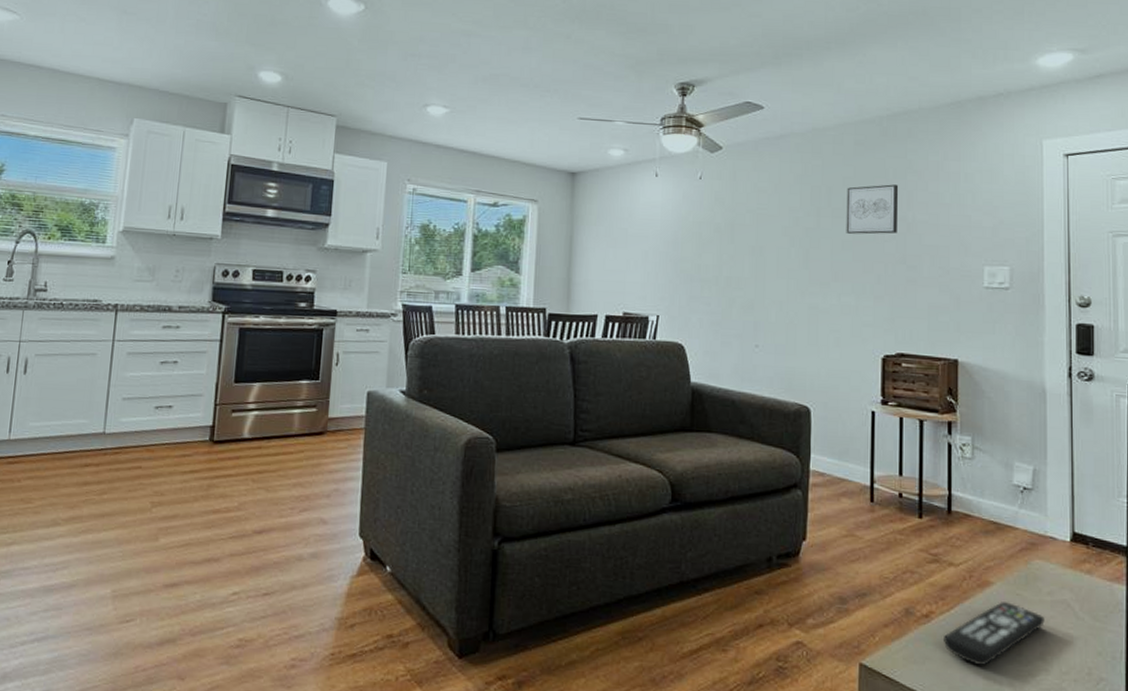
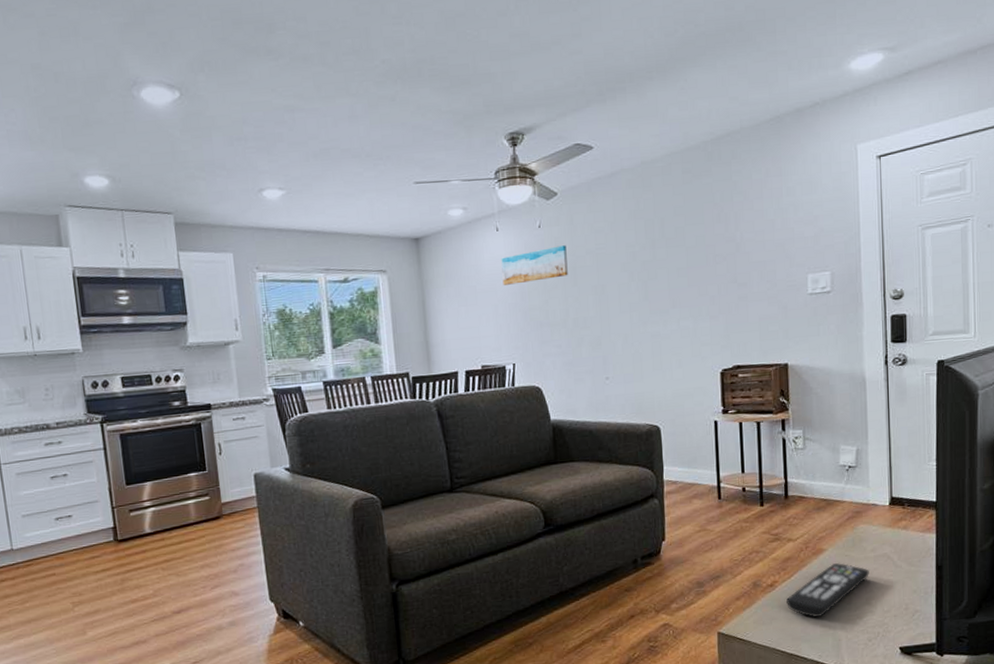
wall art: none [656,200,726,233] -> present [501,245,568,285]
wall art: present [846,184,899,235] -> none [678,207,727,261]

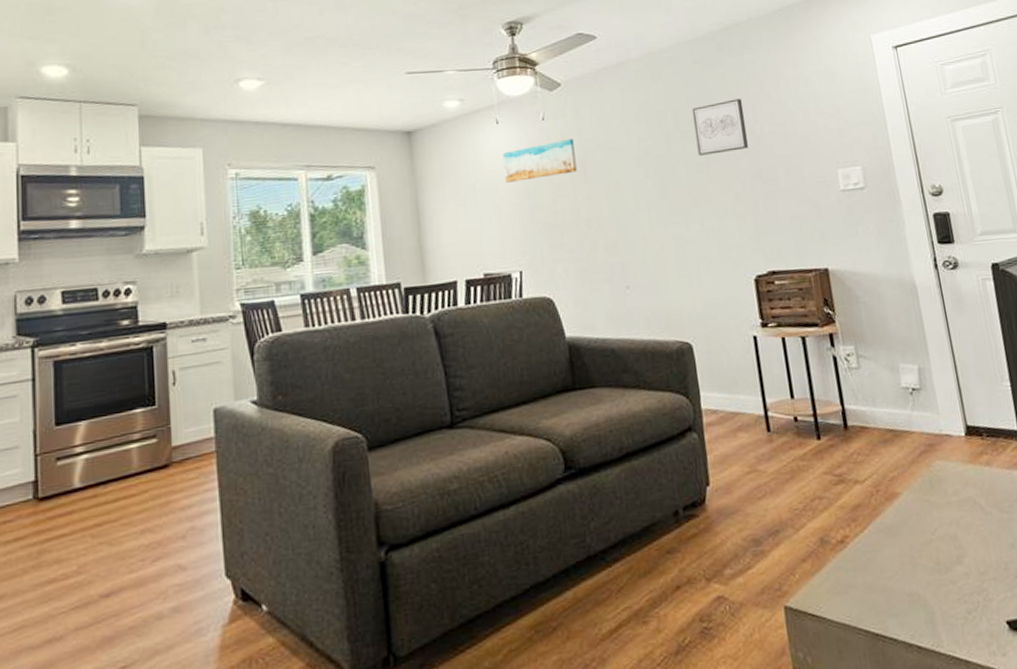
wall art: none [678,207,727,261] -> present [692,98,748,156]
remote control: present [785,563,869,617] -> none [861,510,956,583]

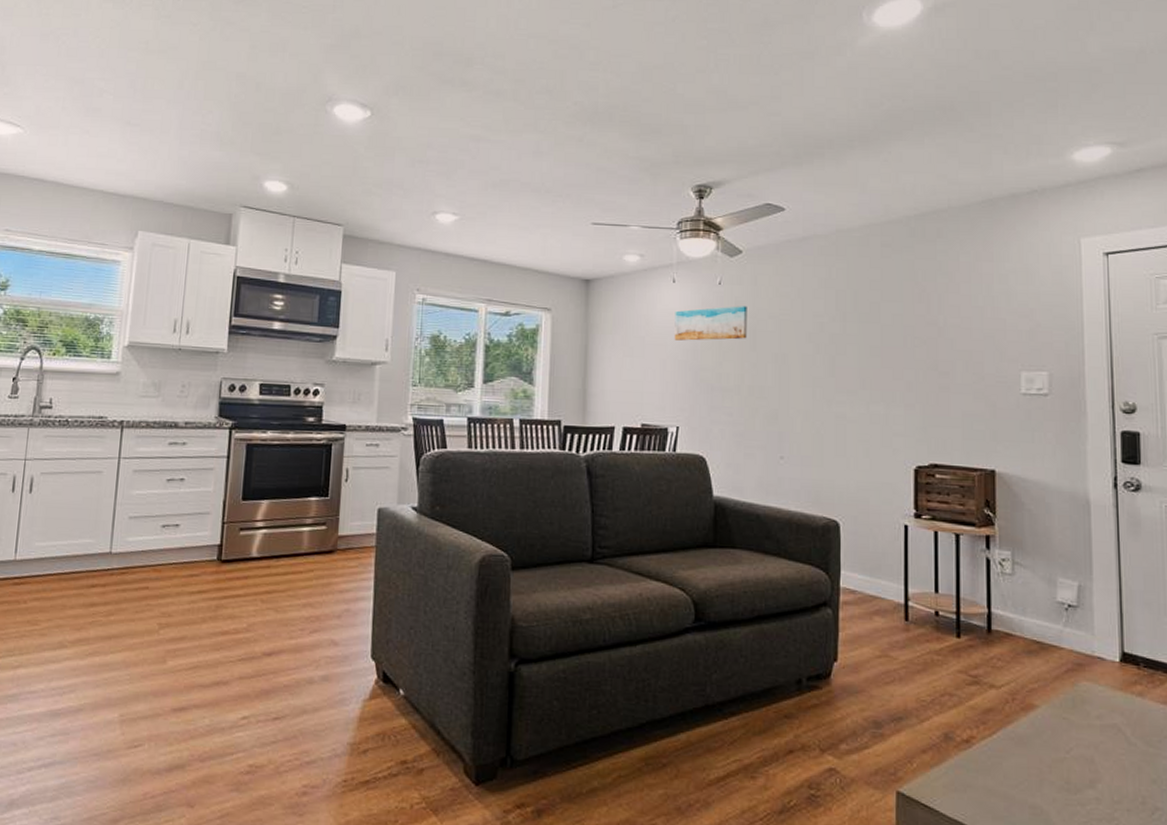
wall art: present [692,98,748,156] -> none [874,287,929,340]

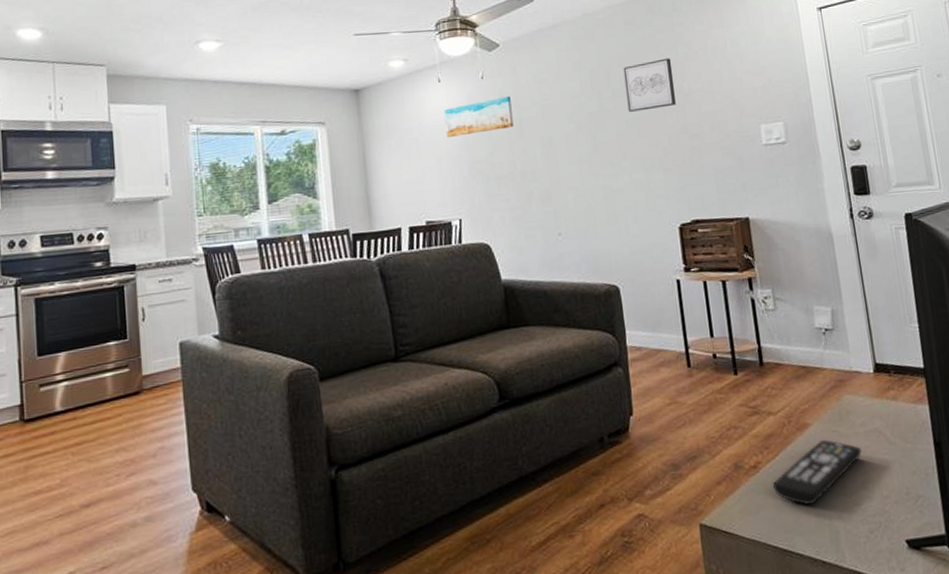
wall art: none [874,287,929,340] -> present [623,58,676,112]
remote control: none [985,726,1094,794] -> present [772,440,862,505]

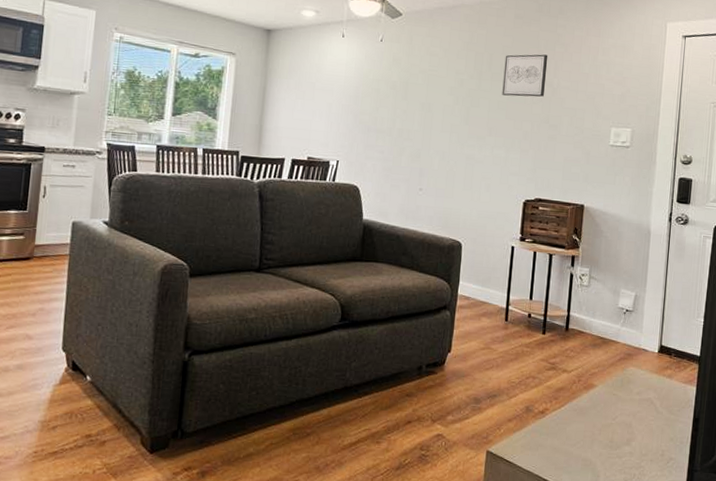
wall art: present [444,96,514,137] -> none [340,61,403,89]
remote control: present [772,440,862,505] -> none [553,400,633,450]

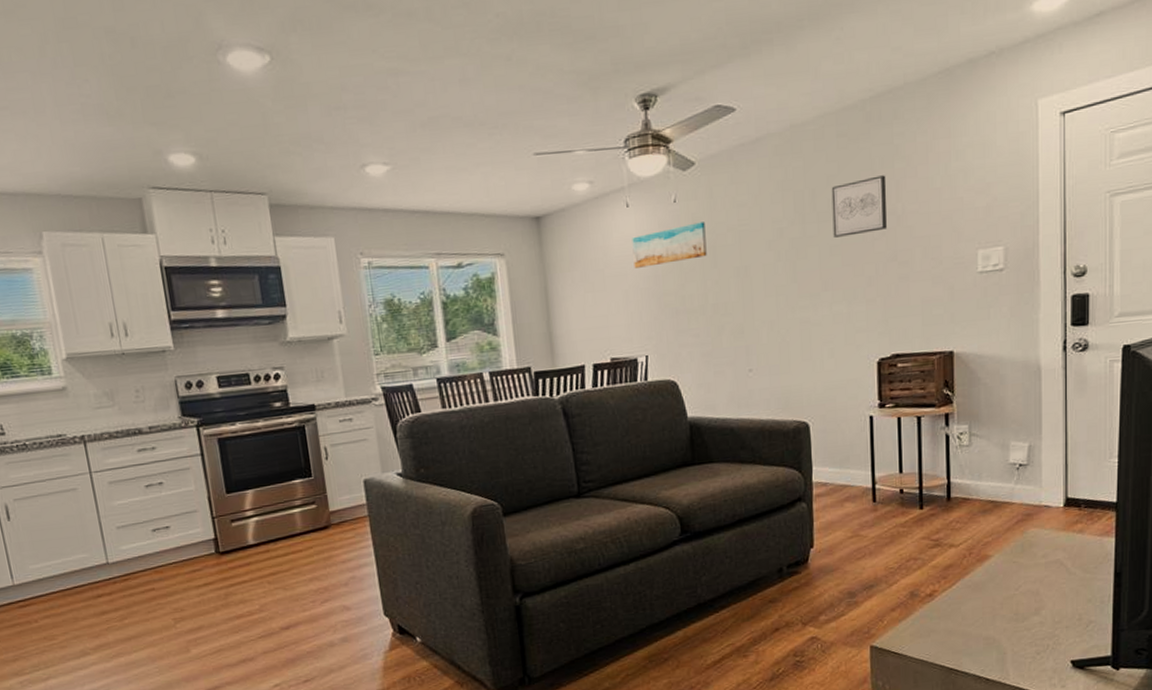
wall art: none [340,61,403,89] -> present [632,222,707,268]

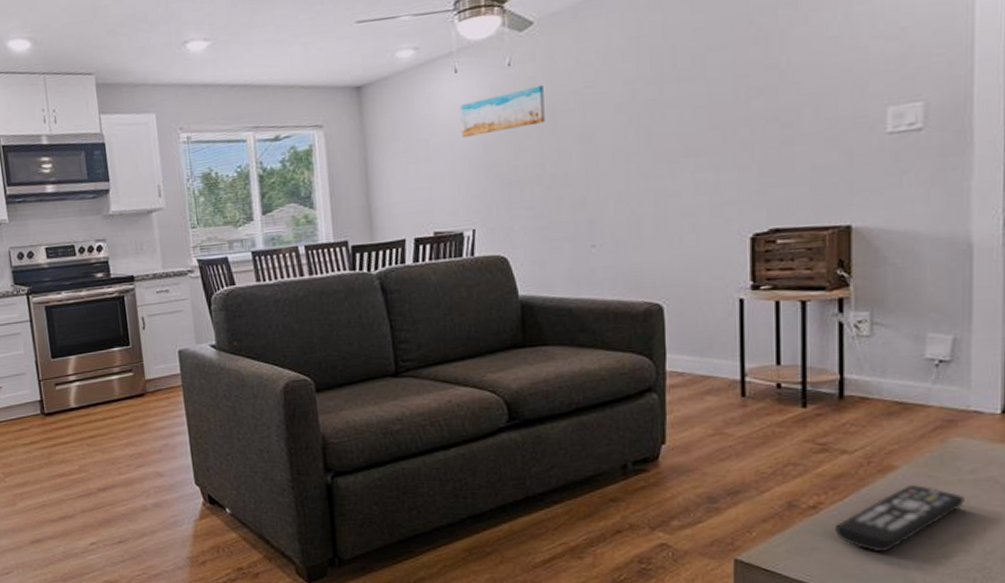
wall art: present [831,175,887,238] -> none [697,25,767,98]
remote control: none [946,570,1039,629] -> present [834,485,965,551]

